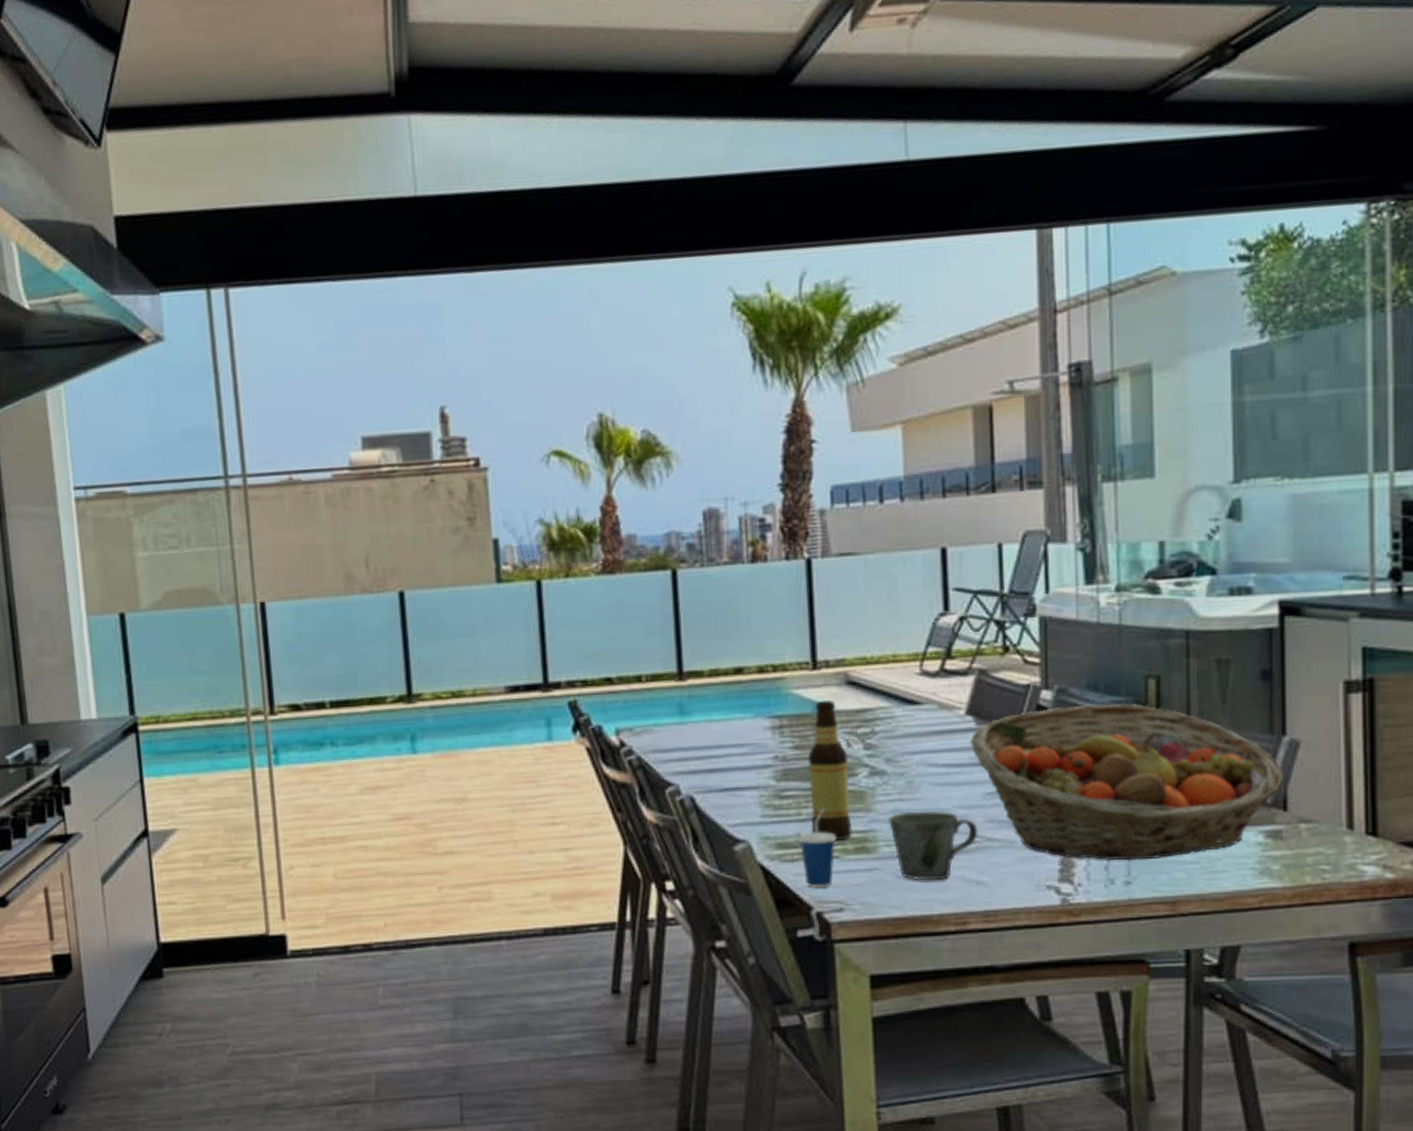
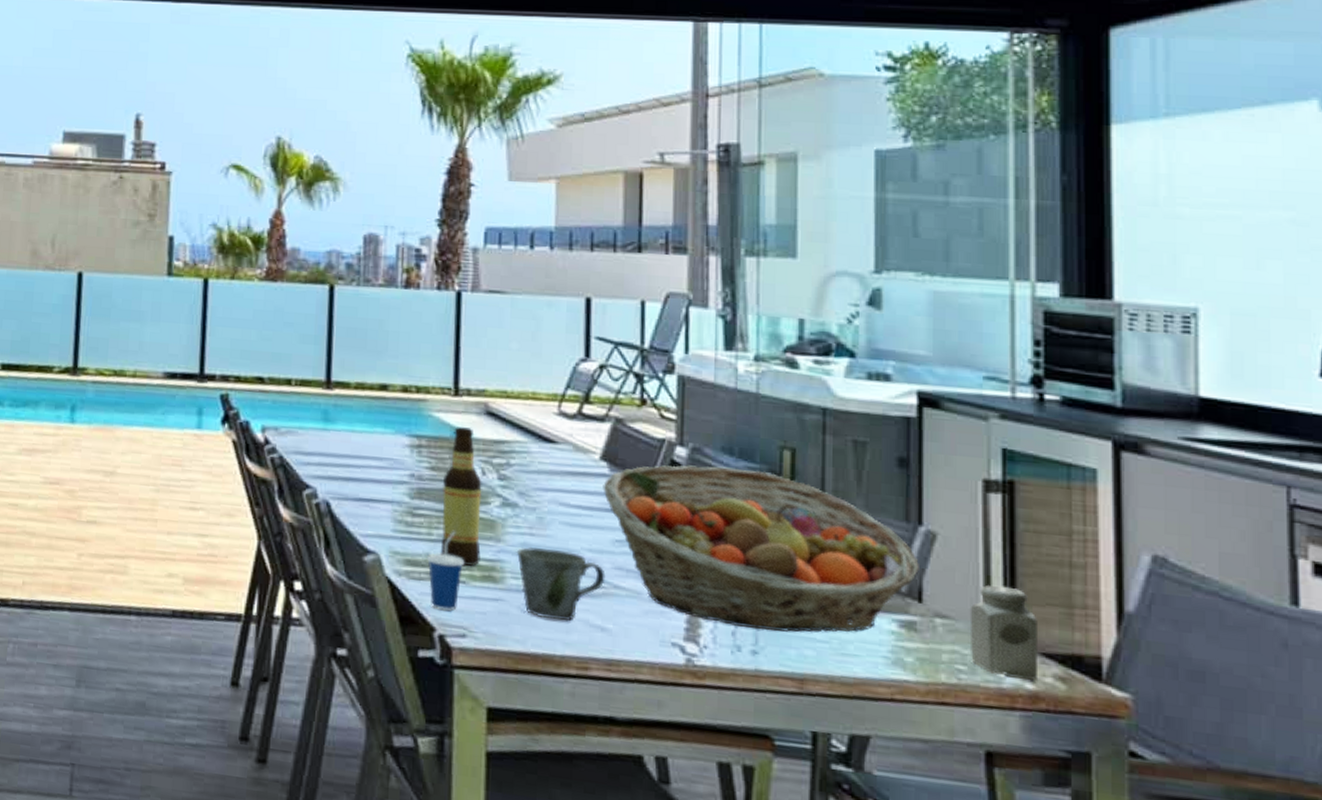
salt shaker: none [1332,783,1397,870] -> present [969,584,1037,680]

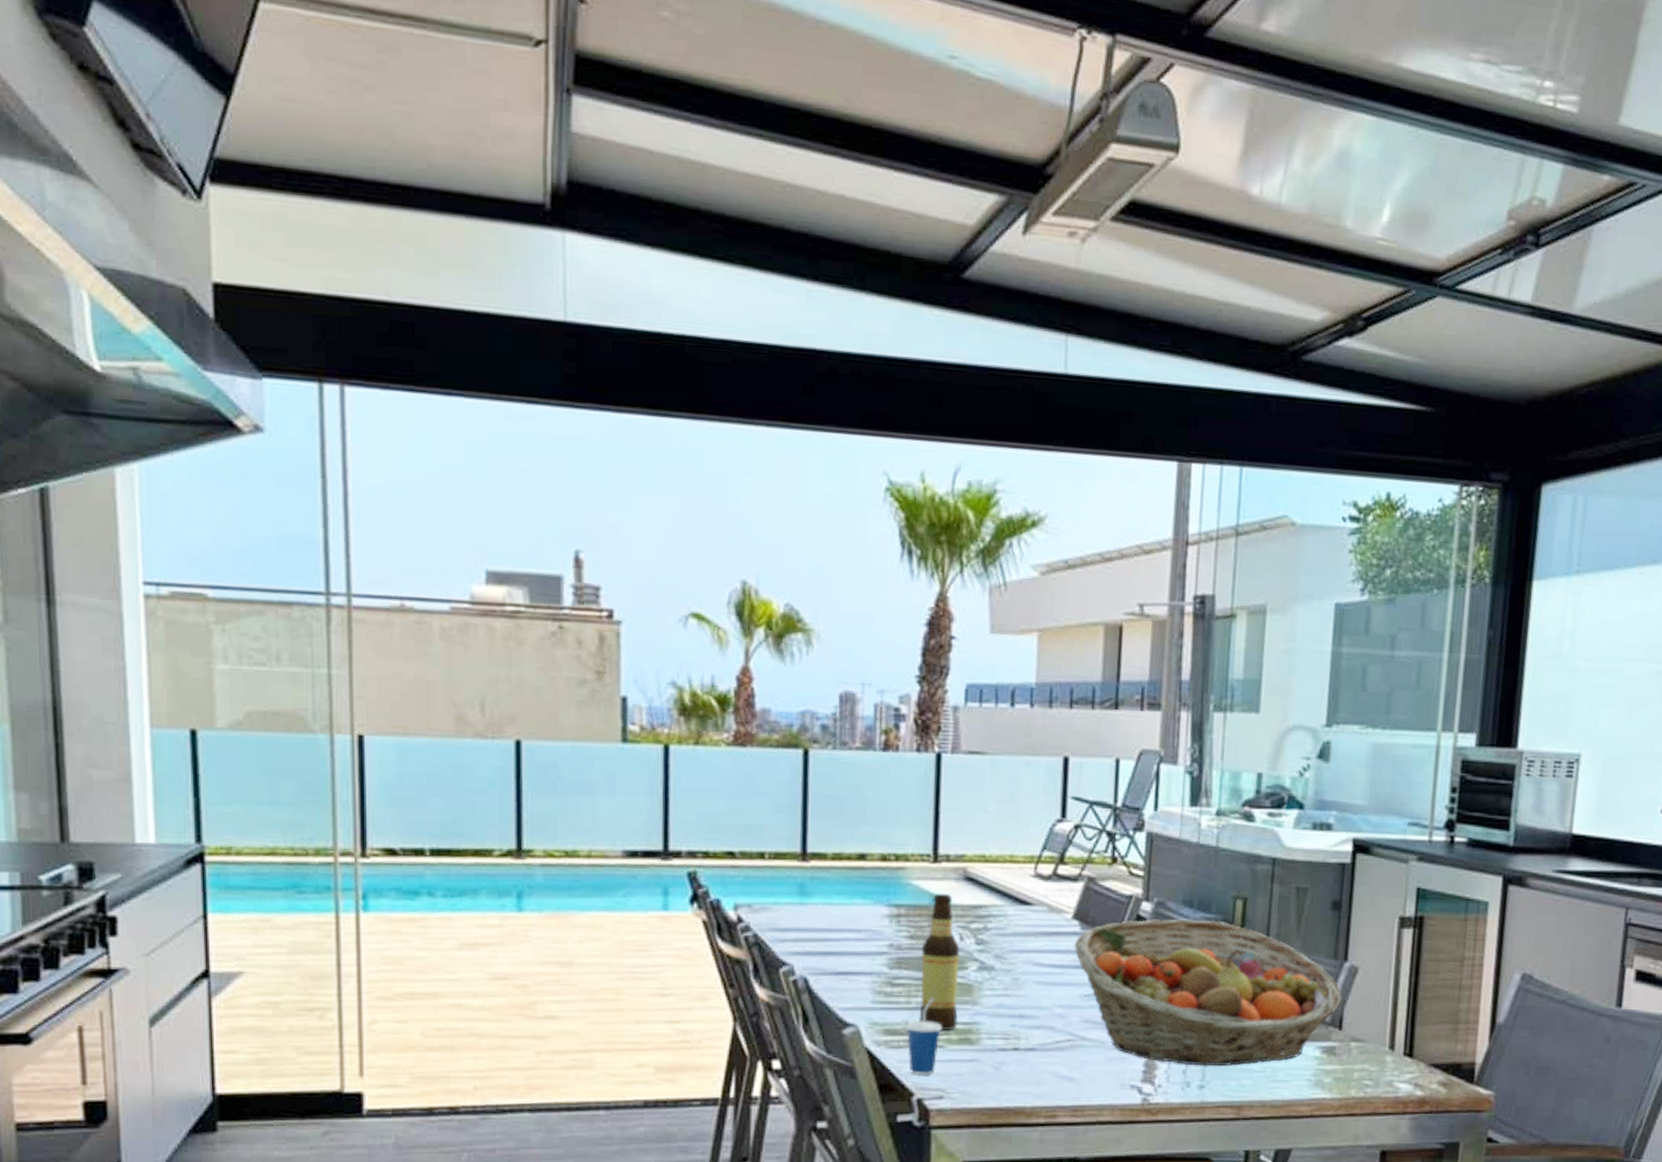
mug: present [516,547,606,621] -> none [991,1008,1074,1075]
salt shaker: present [969,584,1037,680] -> none [1376,1009,1430,1087]

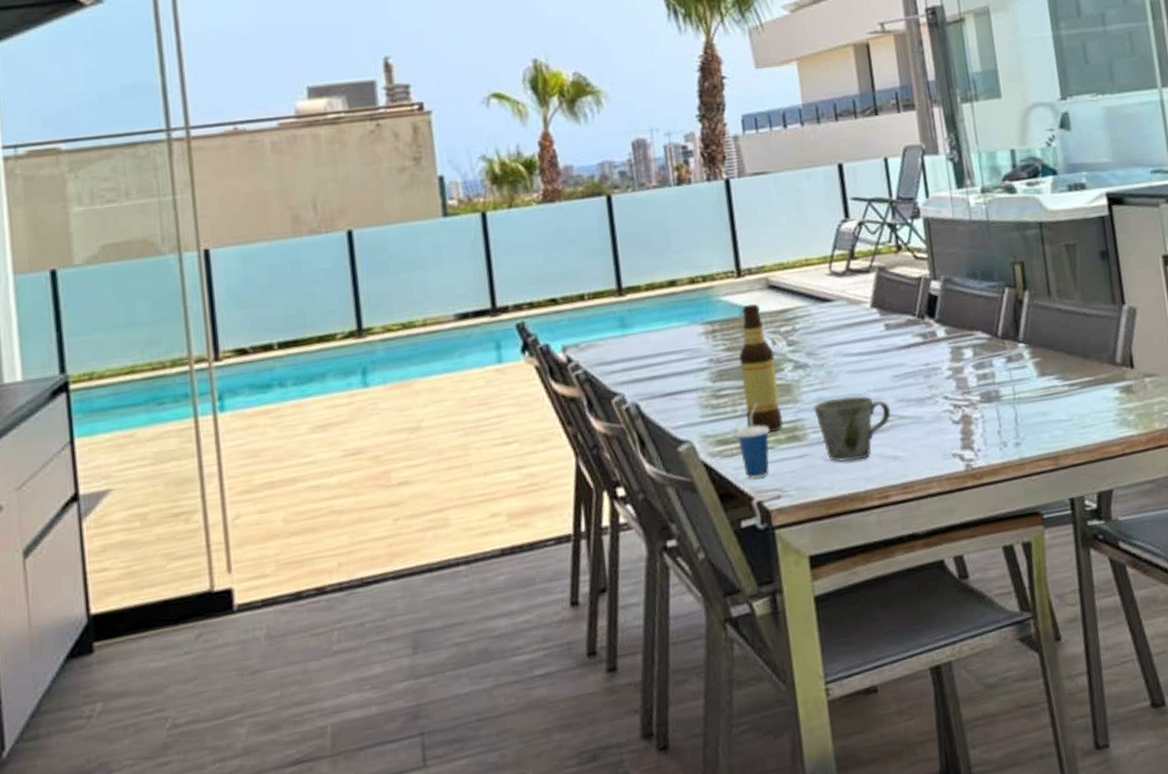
mug: none [991,1008,1074,1075] -> present [813,396,891,462]
fruit basket: present [1074,918,1342,1067] -> none [876,287,1128,427]

